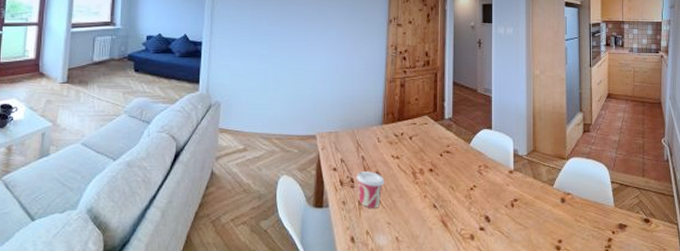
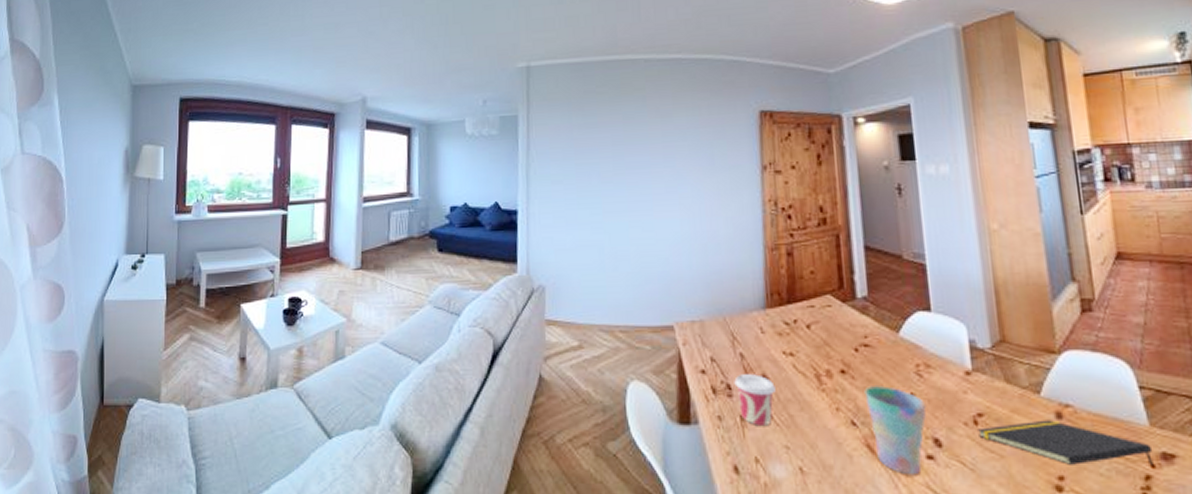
cup: none [444,180,483,241] -> present [864,386,927,476]
notepad: none [512,203,615,233] -> present [976,420,1155,467]

